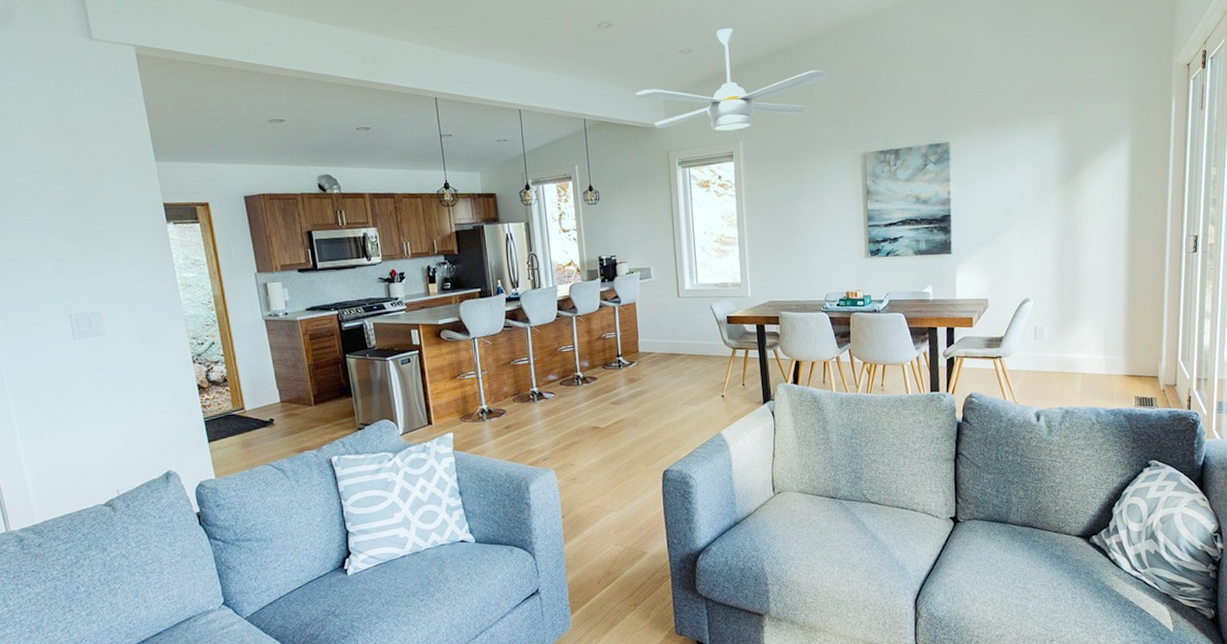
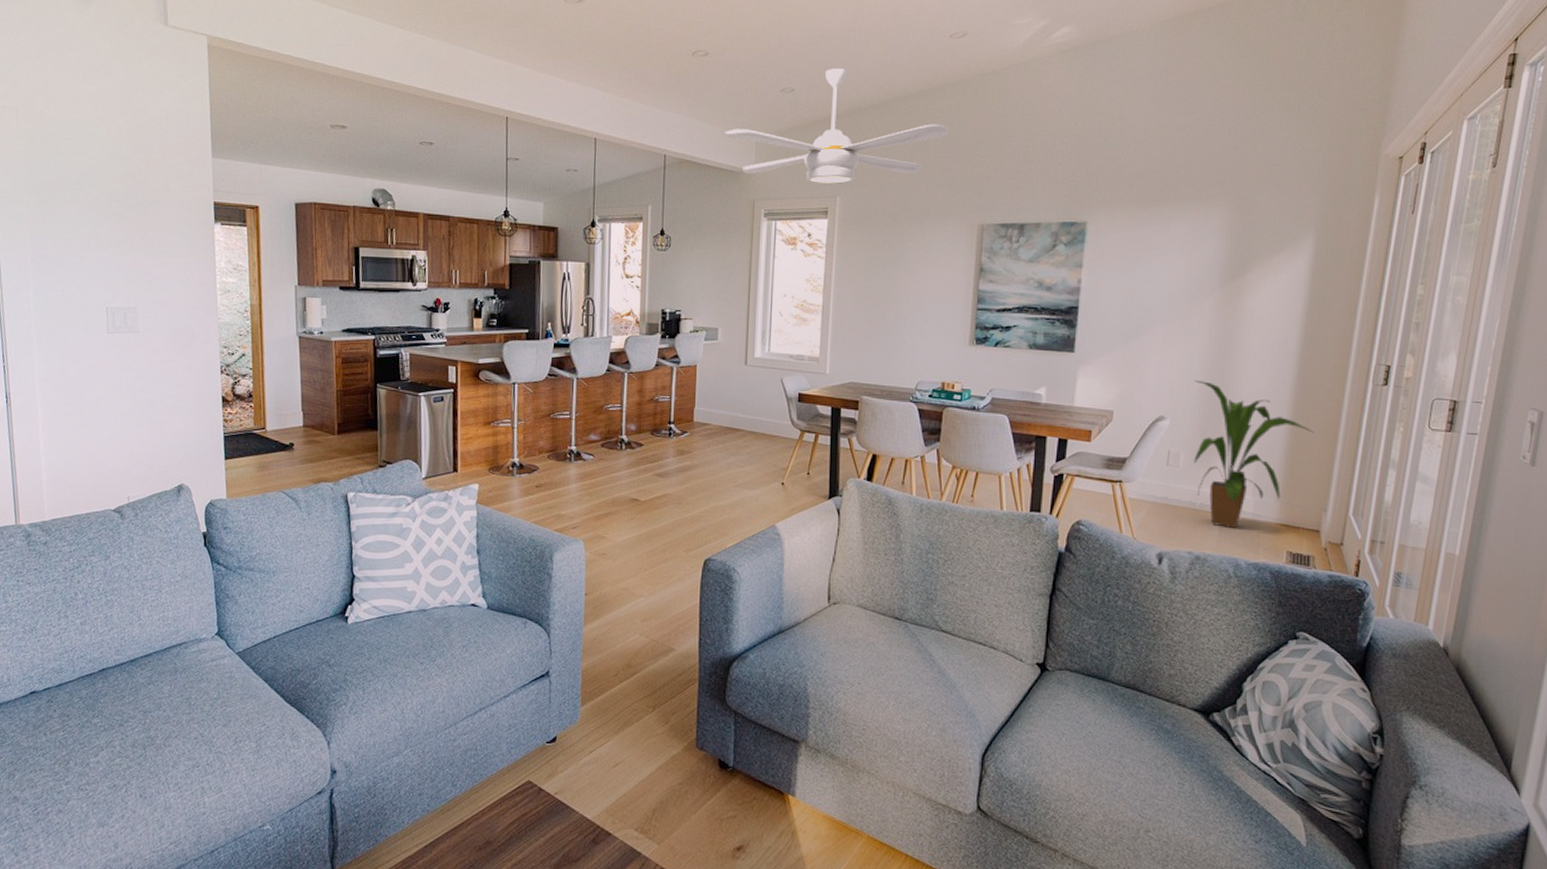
house plant: none [1049,265,1146,384] -> present [1194,381,1314,528]

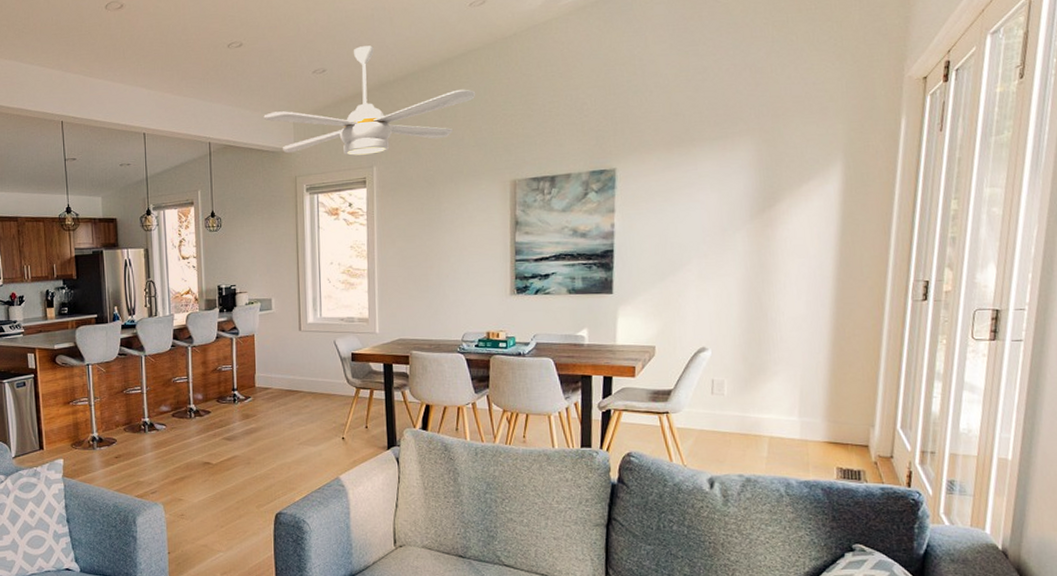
house plant: present [1194,381,1314,528] -> none [733,311,856,449]

